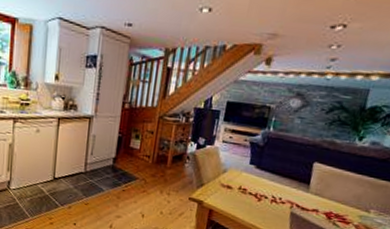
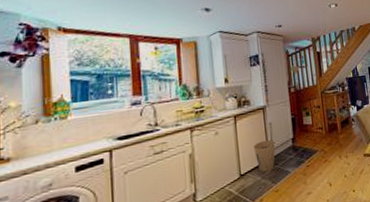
trash can: none [71,151,95,183] -> present [253,139,276,172]

